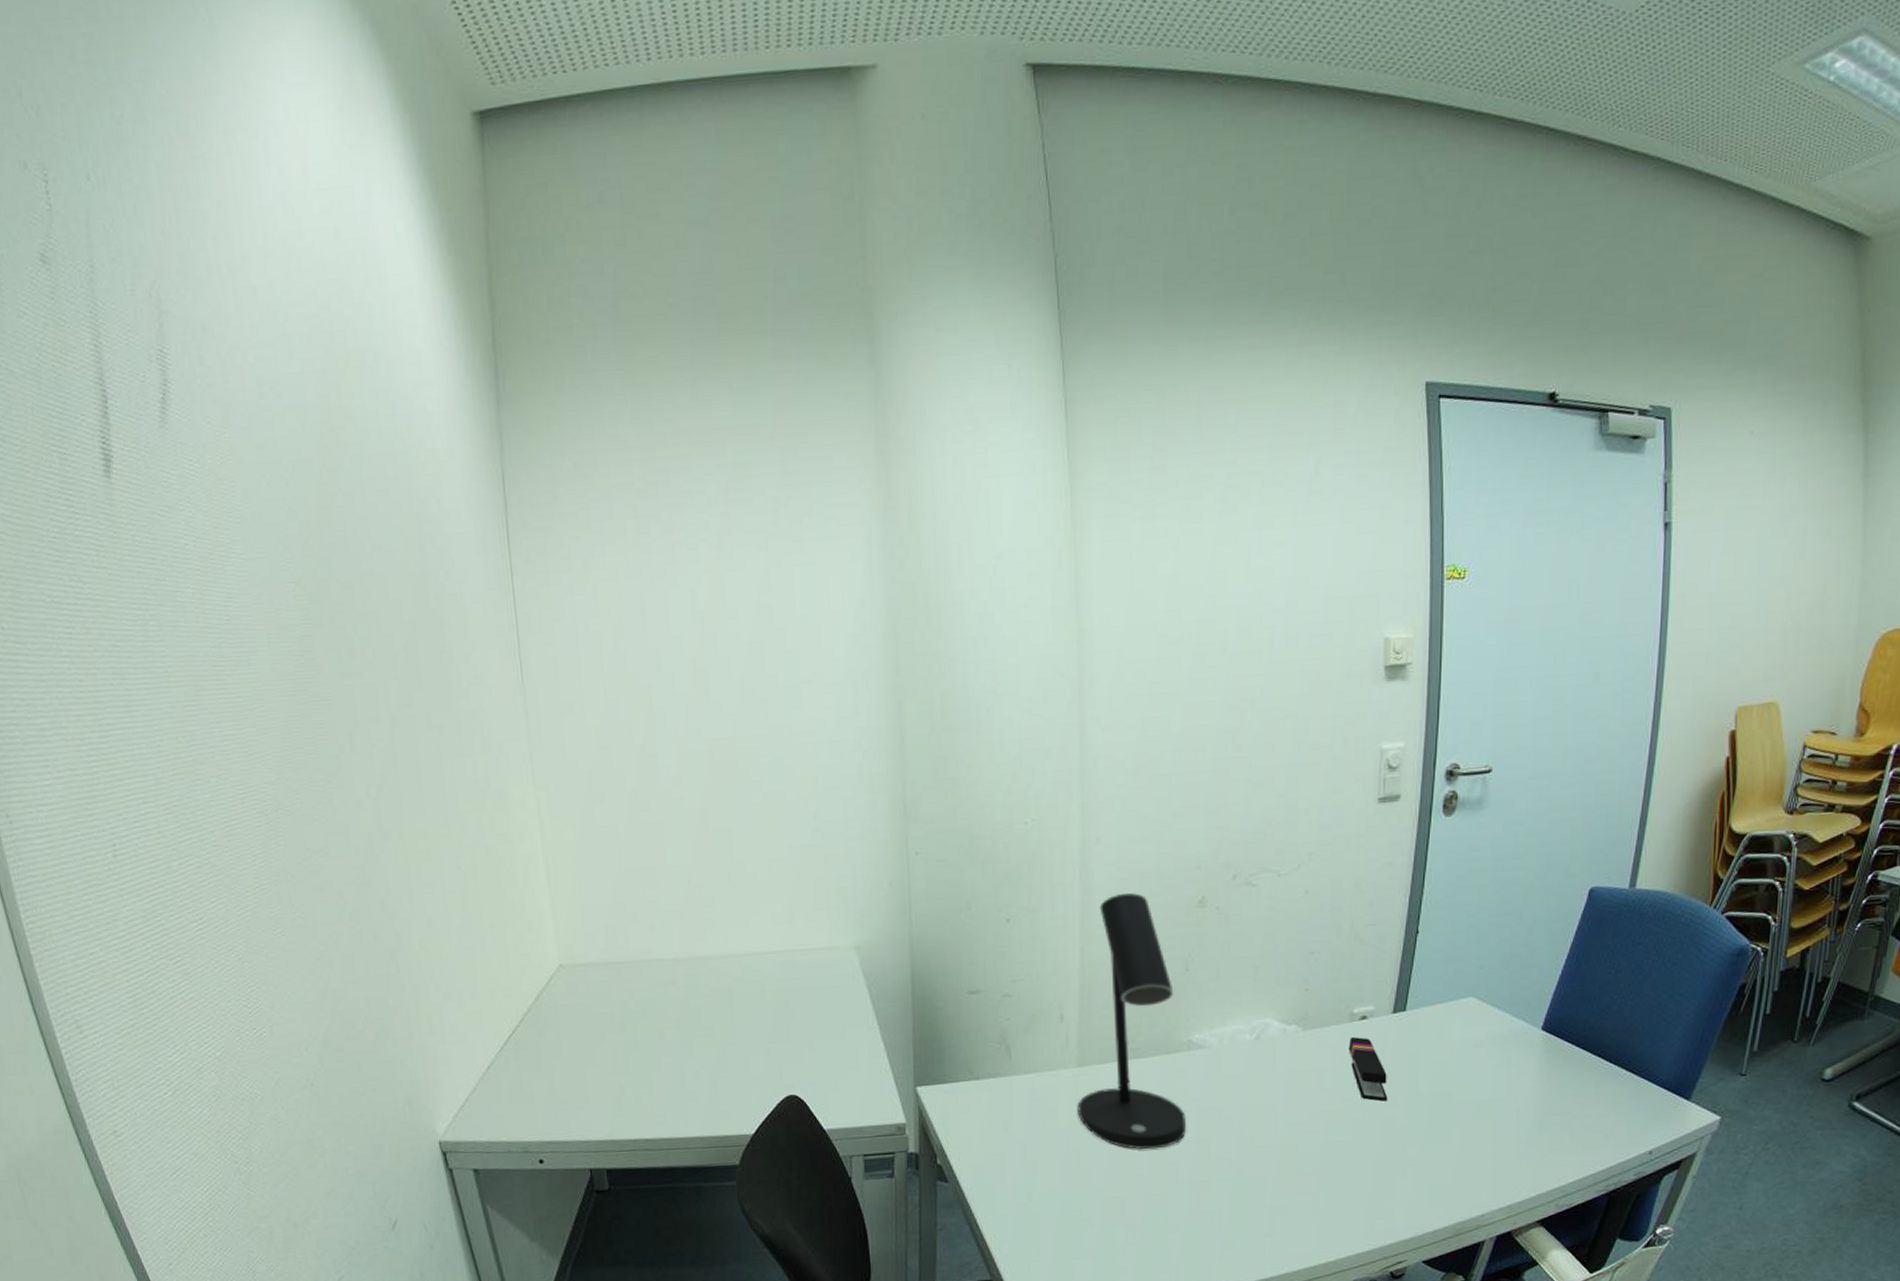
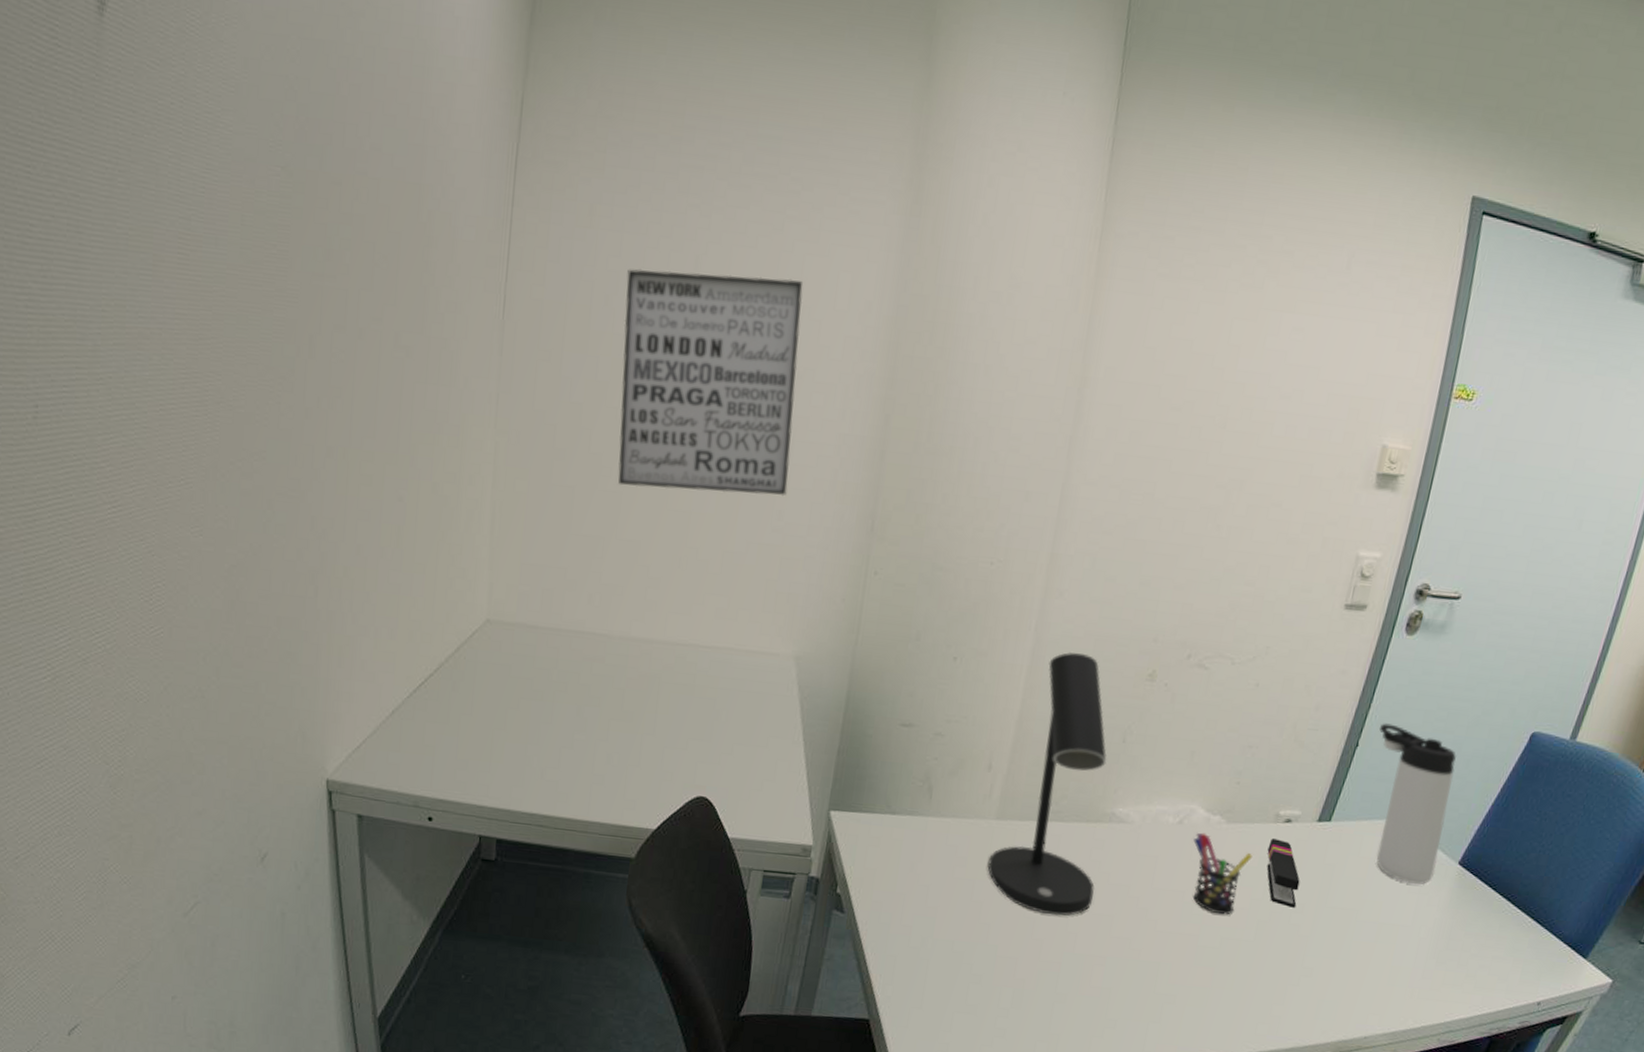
wall art: none [629,592,818,816] -> present [618,268,804,497]
pen holder: none [1274,1044,1335,1121] -> present [1192,832,1252,915]
thermos bottle: none [1437,905,1520,1058] -> present [1376,723,1456,885]

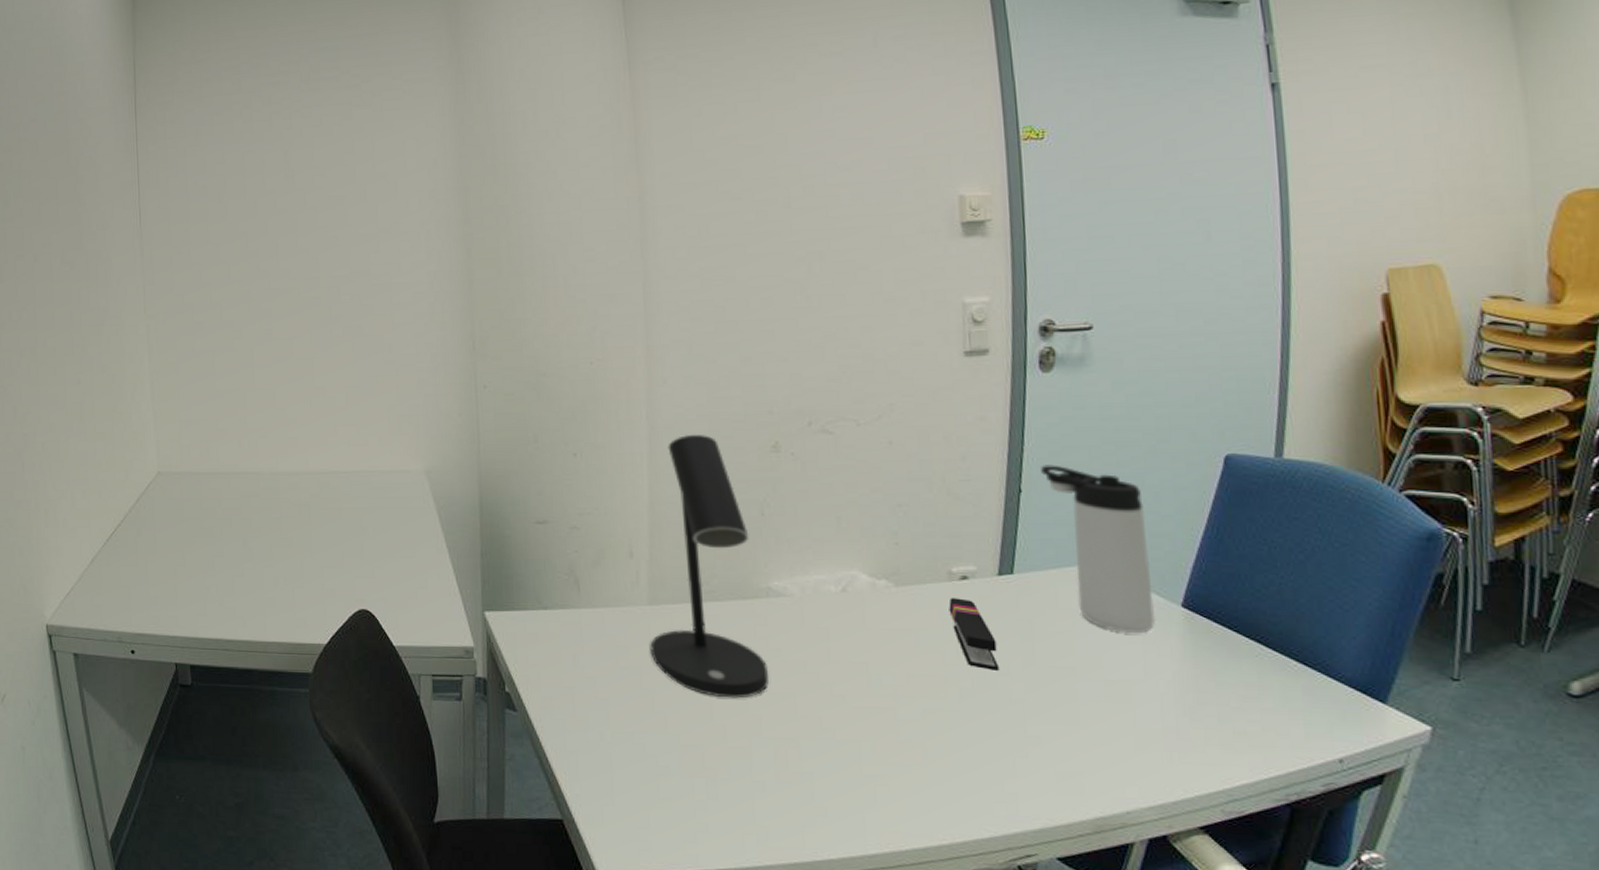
wall art: present [618,268,804,497] -> none [232,153,393,344]
pen holder: present [1192,832,1252,915] -> none [863,599,934,684]

